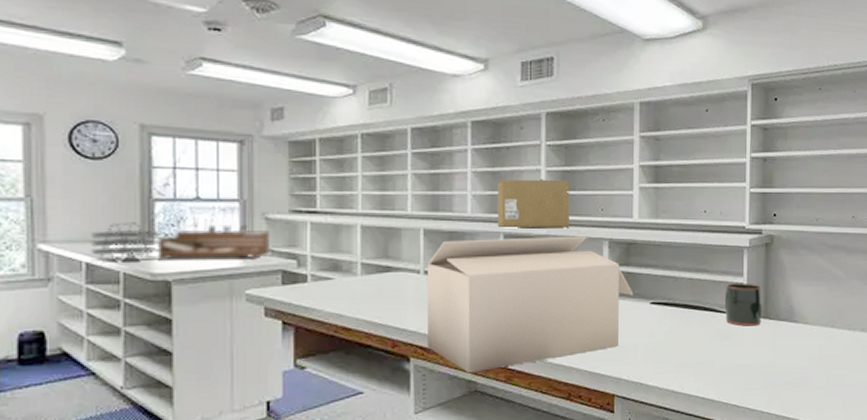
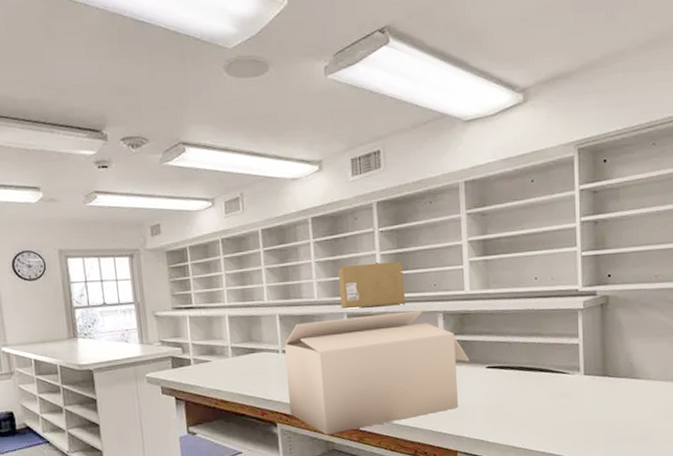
file organizer: present [90,222,160,263] -> none [34,326,83,359]
desk organizer: present [158,214,269,260] -> none [80,315,160,354]
mug: present [724,283,763,326] -> none [560,343,601,385]

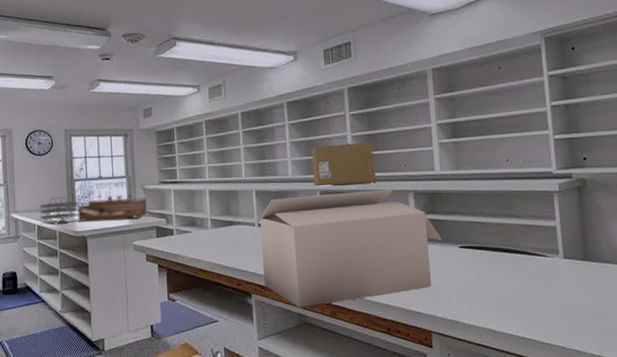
file organizer: none [34,326,83,359] -> present [39,196,79,225]
desk organizer: none [80,315,160,354] -> present [78,188,147,222]

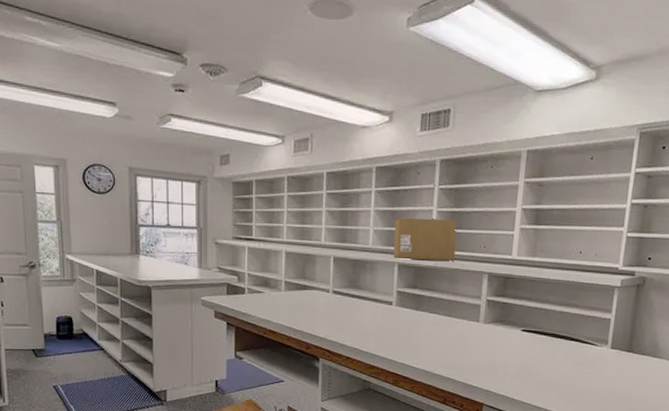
file organizer: present [39,196,79,225] -> none [98,241,143,272]
desk organizer: present [78,188,147,222] -> none [142,238,218,274]
cardboard box: present [259,189,442,308] -> none [333,267,507,375]

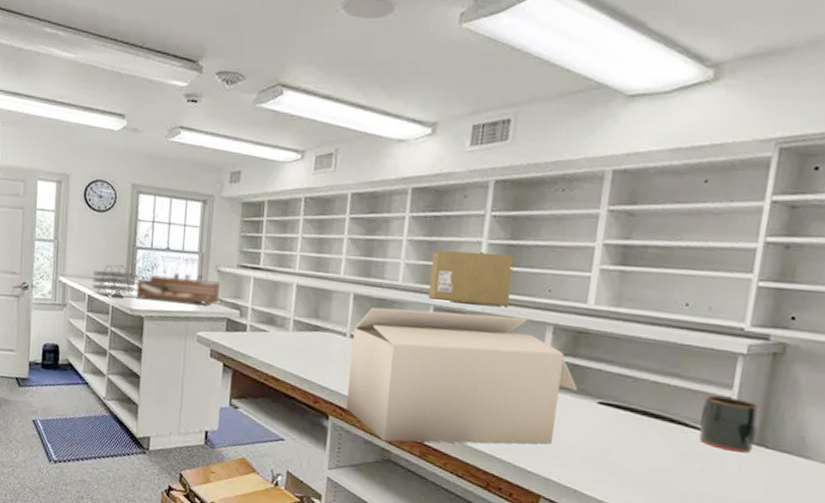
file organizer: none [98,241,143,272] -> present [91,264,139,298]
desk organizer: none [142,238,218,274] -> present [136,263,220,306]
cardboard box: none [333,267,507,375] -> present [346,307,578,445]
mug: none [590,318,629,358] -> present [698,394,760,453]

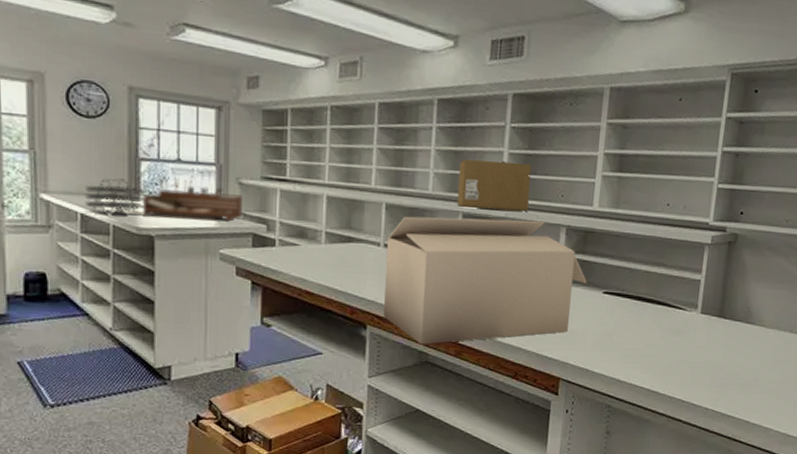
mug: present [698,394,760,453] -> none [678,279,720,324]

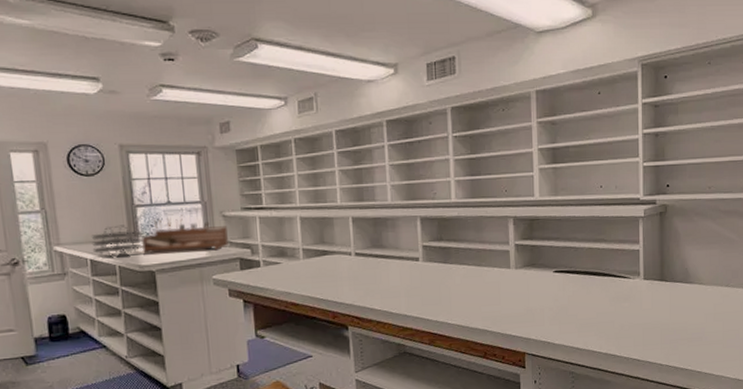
cardboard box: present [384,216,587,345] -> none [356,215,538,338]
box: present [457,159,532,211] -> none [412,166,477,213]

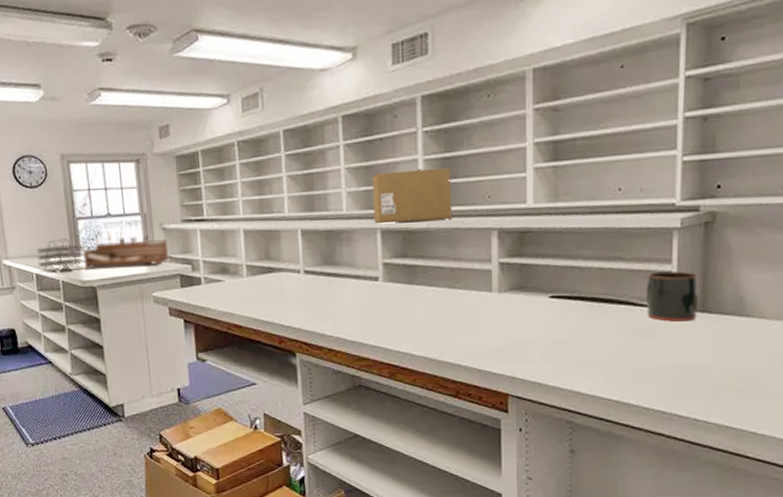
box: none [412,166,477,213] -> present [372,167,452,224]
mug: none [622,249,659,289] -> present [645,270,700,322]

